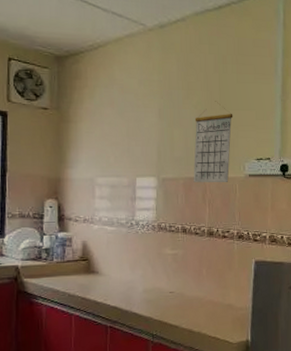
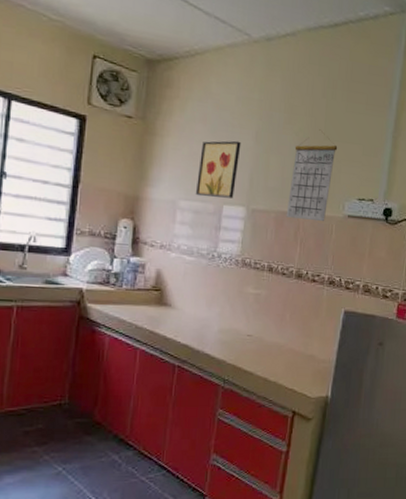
wall art: none [110,119,147,172] -> present [195,140,241,199]

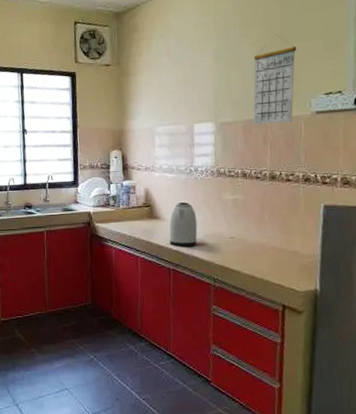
kettle: none [178,290,214,342] -> present [169,202,198,248]
wall art: present [195,140,241,199] -> none [168,64,203,120]

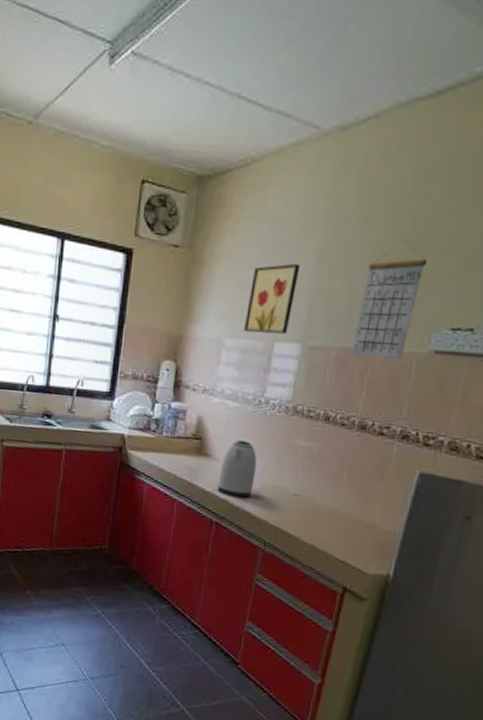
wall art: none [168,64,203,120] -> present [243,263,301,334]

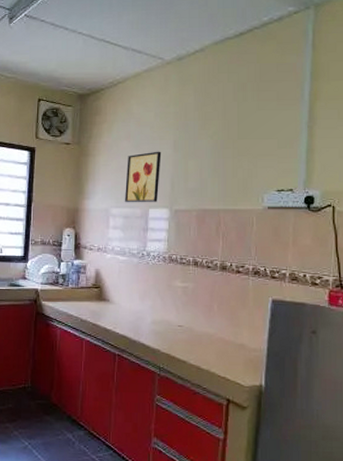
kettle: present [217,440,257,499] -> none [116,286,146,333]
calendar: present [350,239,428,359] -> none [207,130,252,214]

